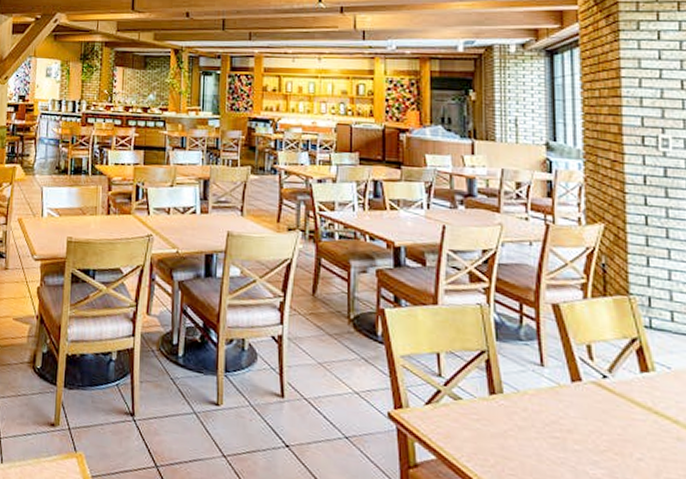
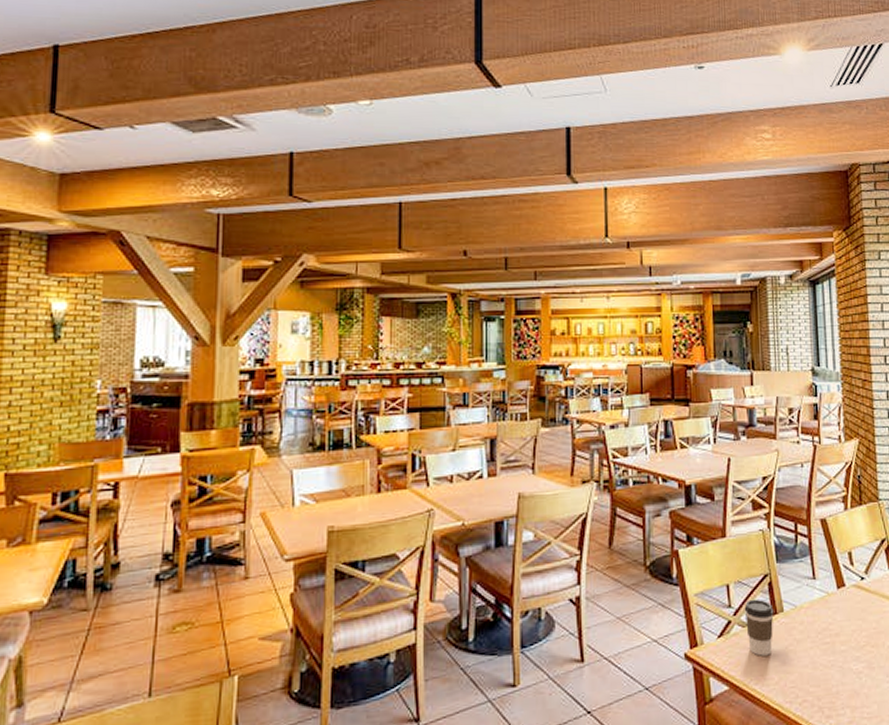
coffee cup: none [456,373,492,435] -> present [744,599,774,656]

